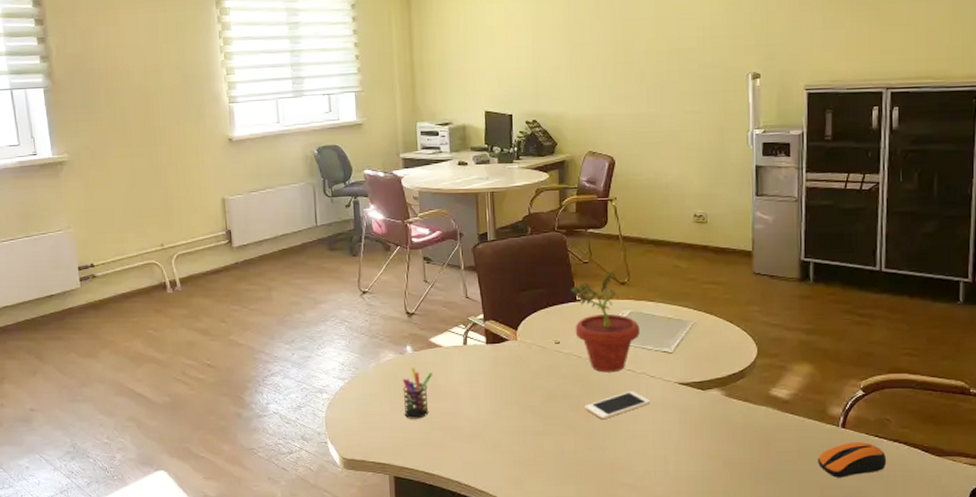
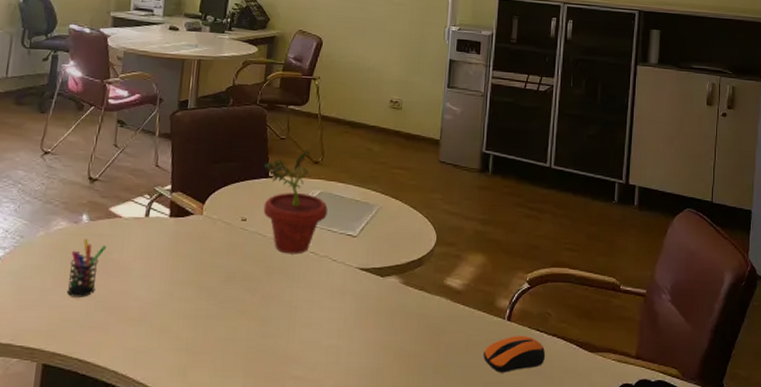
cell phone: present [584,390,651,420] -> none [263,274,331,305]

